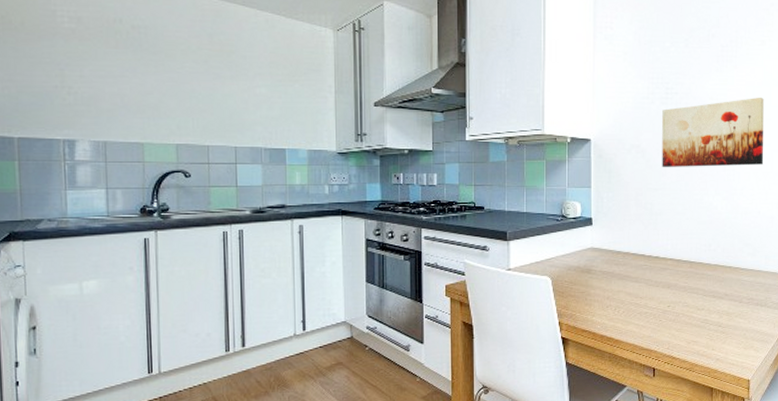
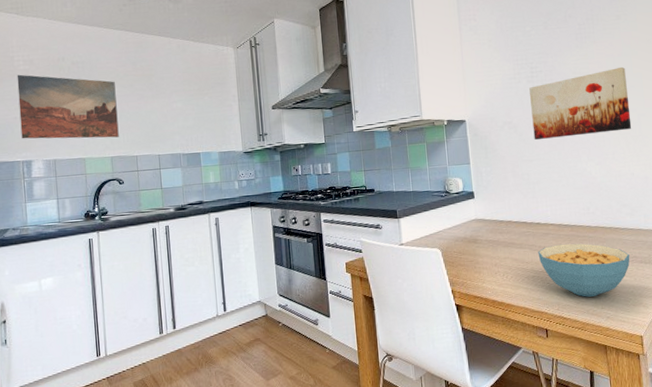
wall art: none [59,33,187,122] -> present [17,74,119,139]
cereal bowl: none [653,280,747,337] -> present [538,243,630,297]

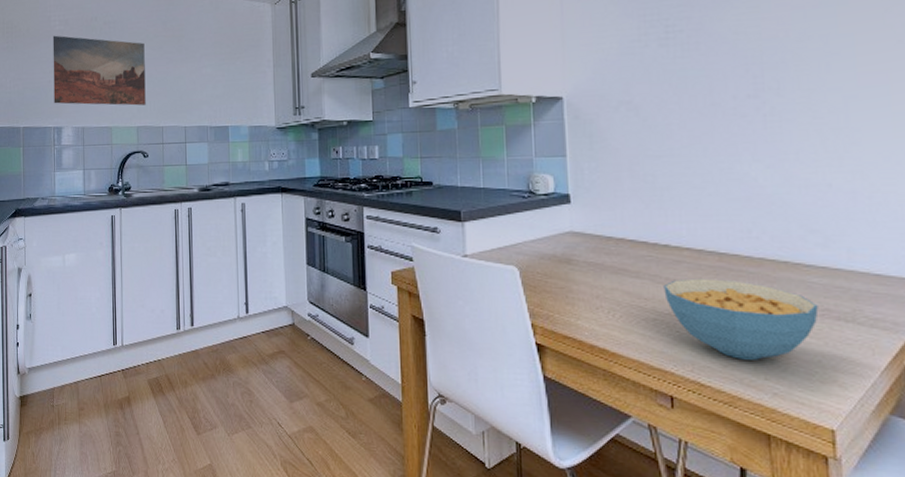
wall art: present [529,66,632,140] -> none [661,23,832,129]

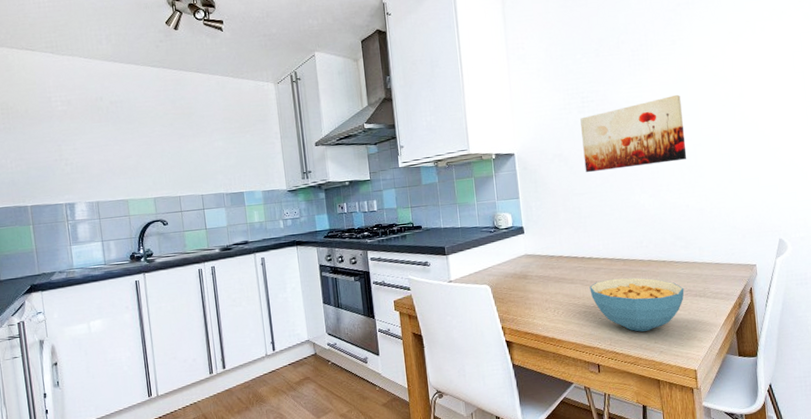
wall art: present [53,35,146,106] -> none [55,115,161,182]
wall art: none [661,23,832,129] -> present [580,94,687,173]

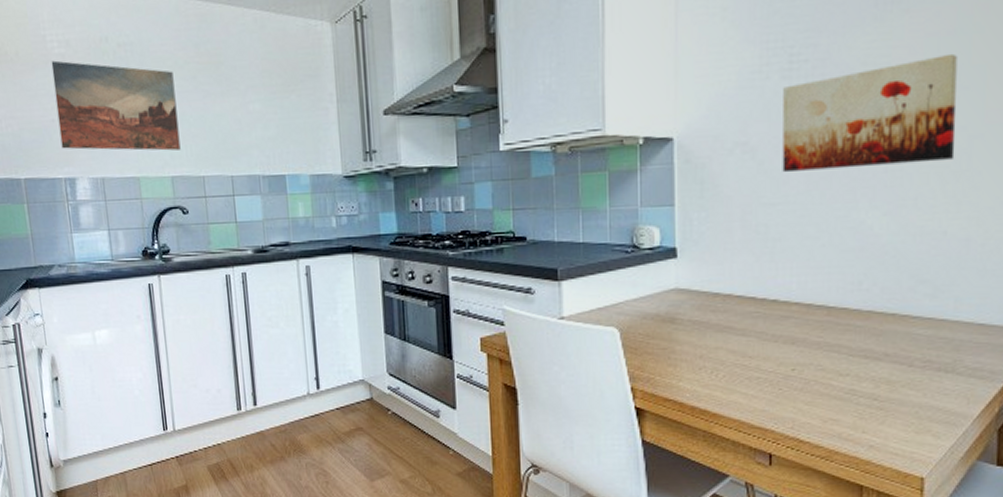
wall art: none [55,115,161,182] -> present [51,60,181,151]
cereal bowl: present [589,277,684,332] -> none [769,334,921,414]

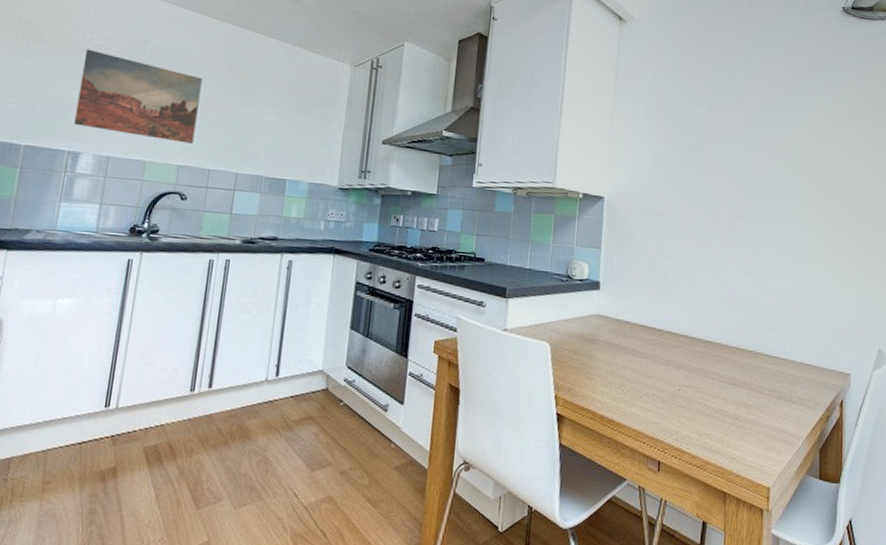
wall art: present [782,53,958,173] -> none [679,168,792,241]

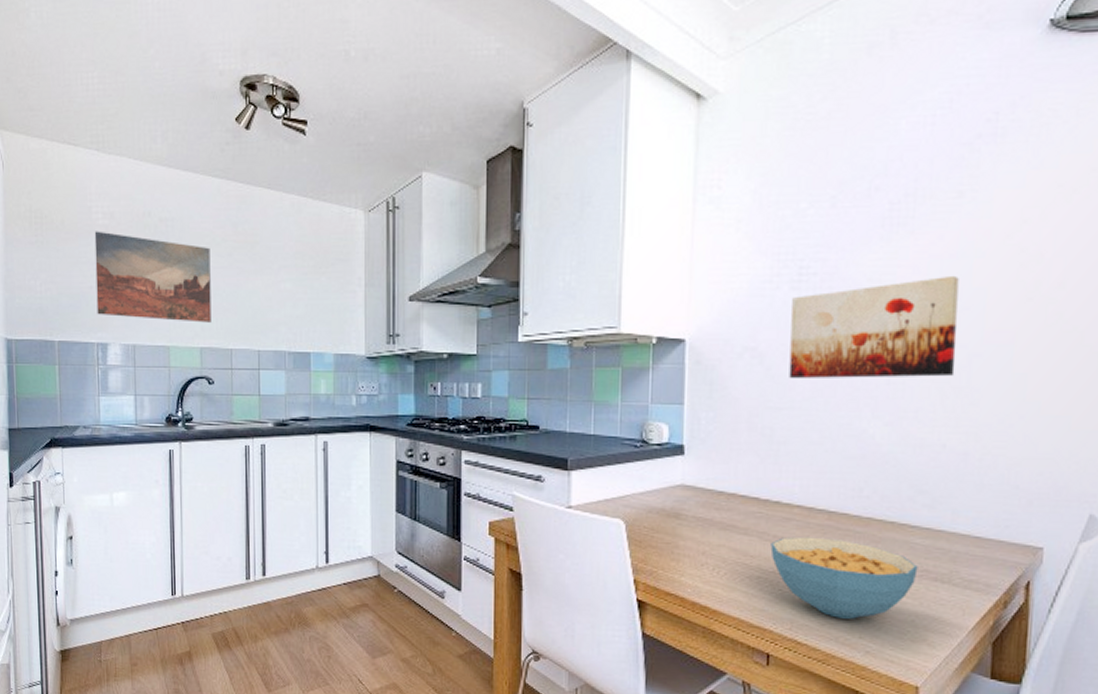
cereal bowl: none [663,360,768,431] -> present [770,536,918,619]
wall art: none [679,168,792,241] -> present [789,275,959,379]

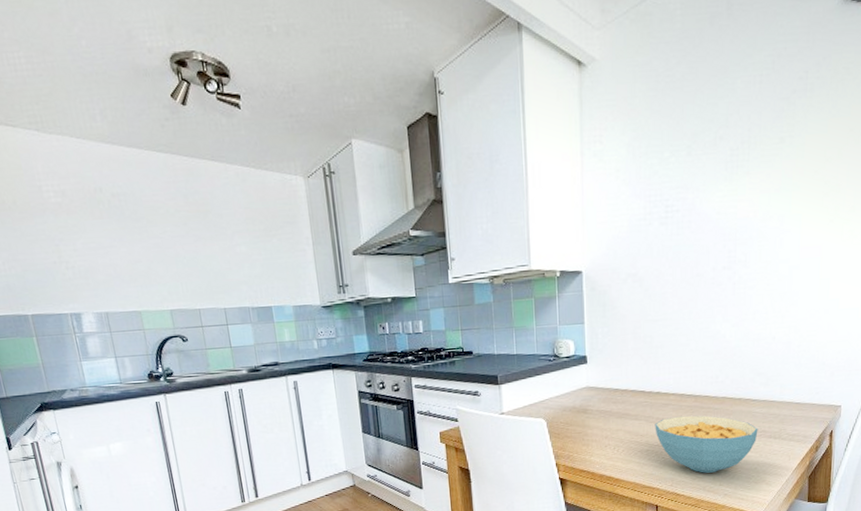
wall art: present [94,231,212,323] -> none [49,209,177,288]
wall art: present [789,275,959,379] -> none [662,205,782,297]

